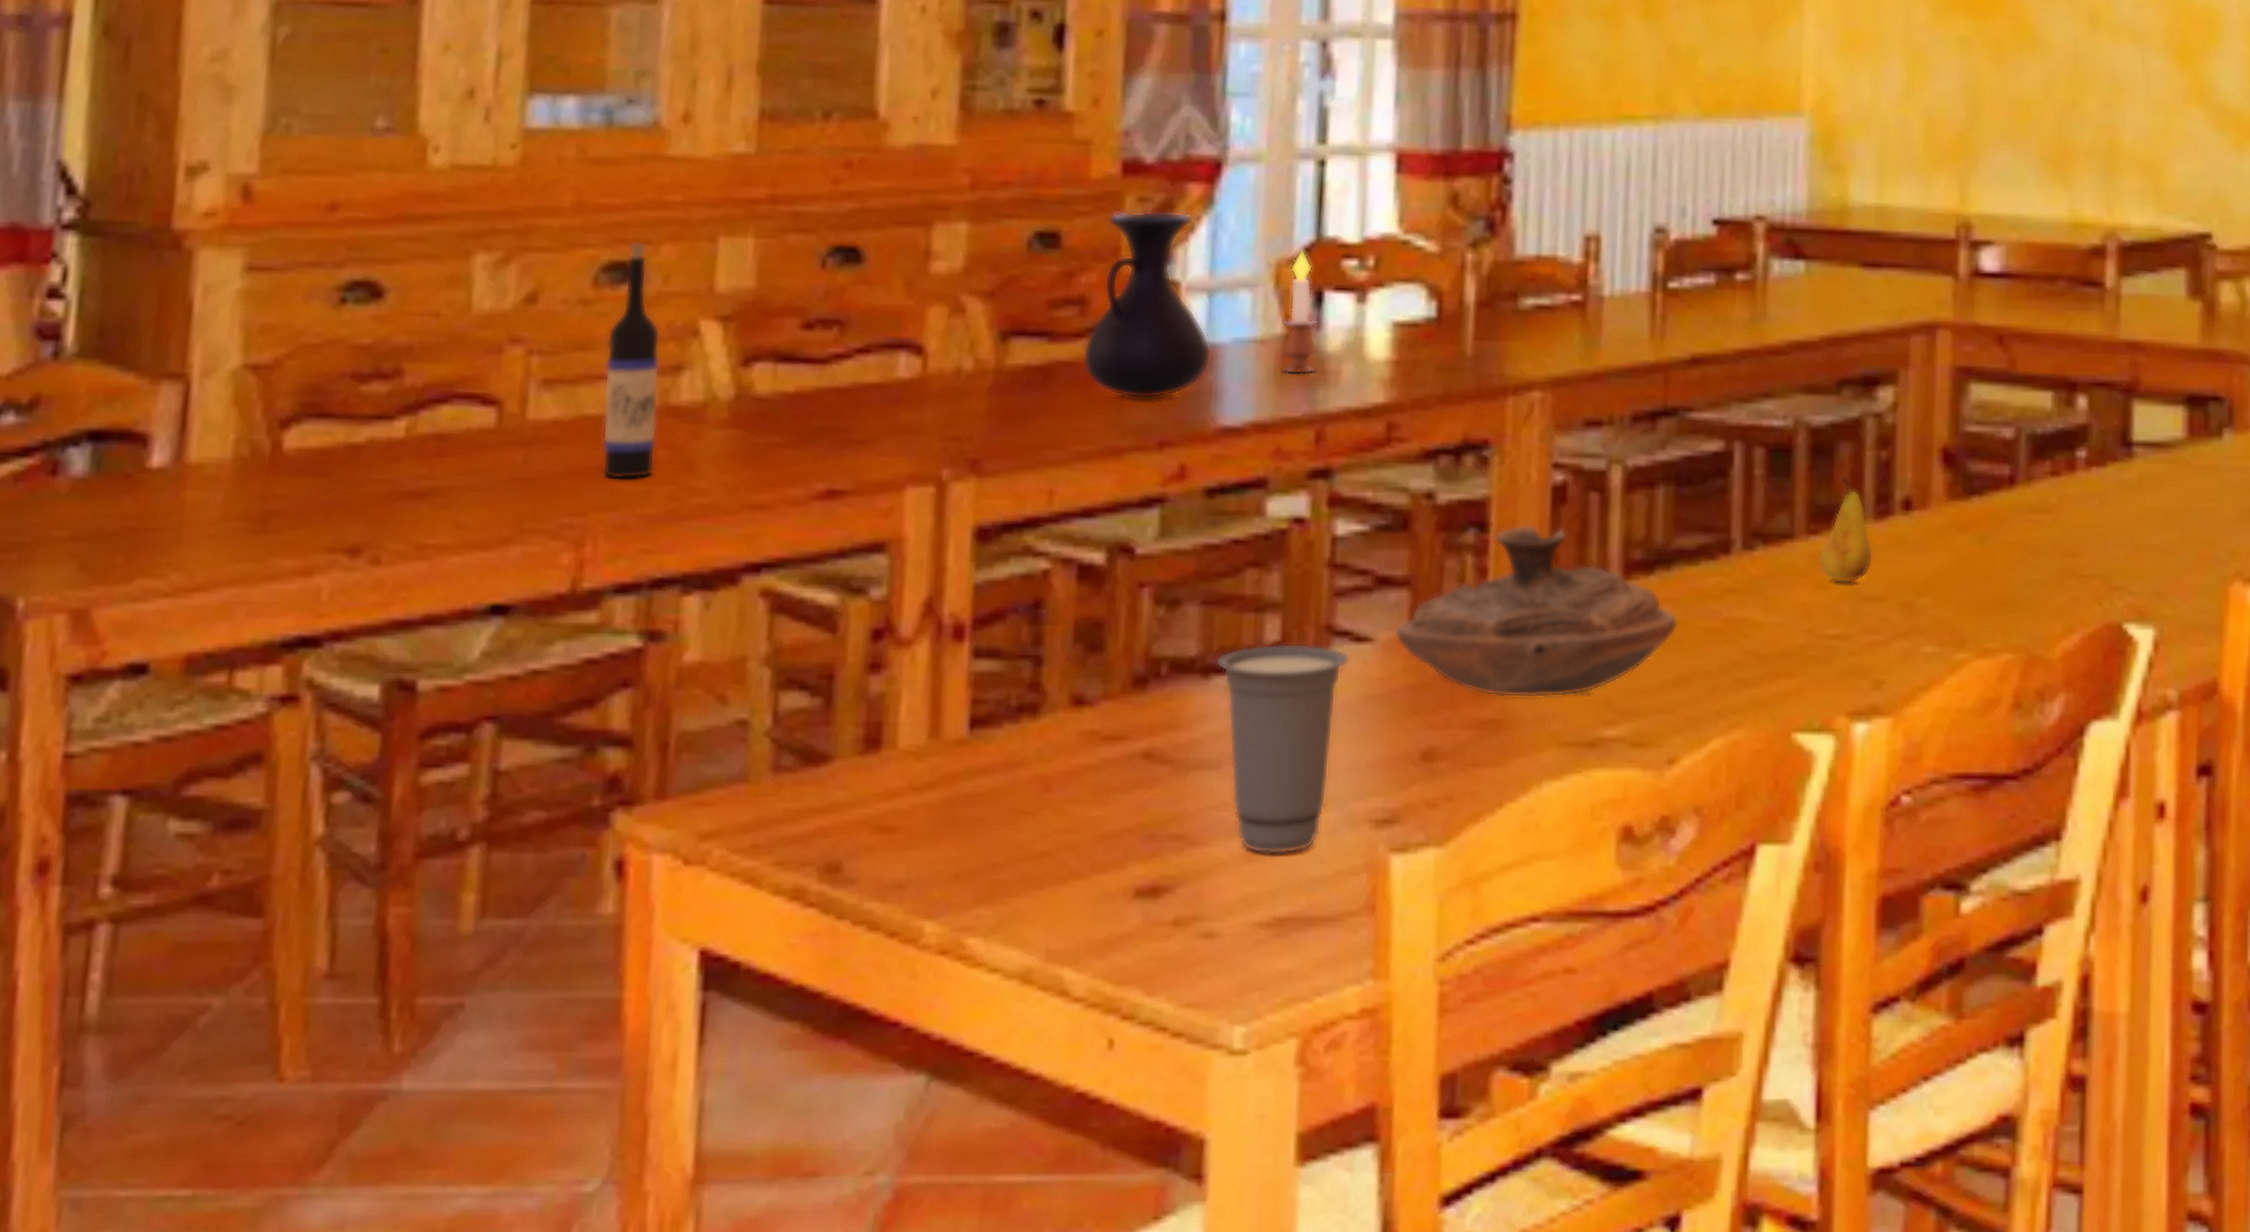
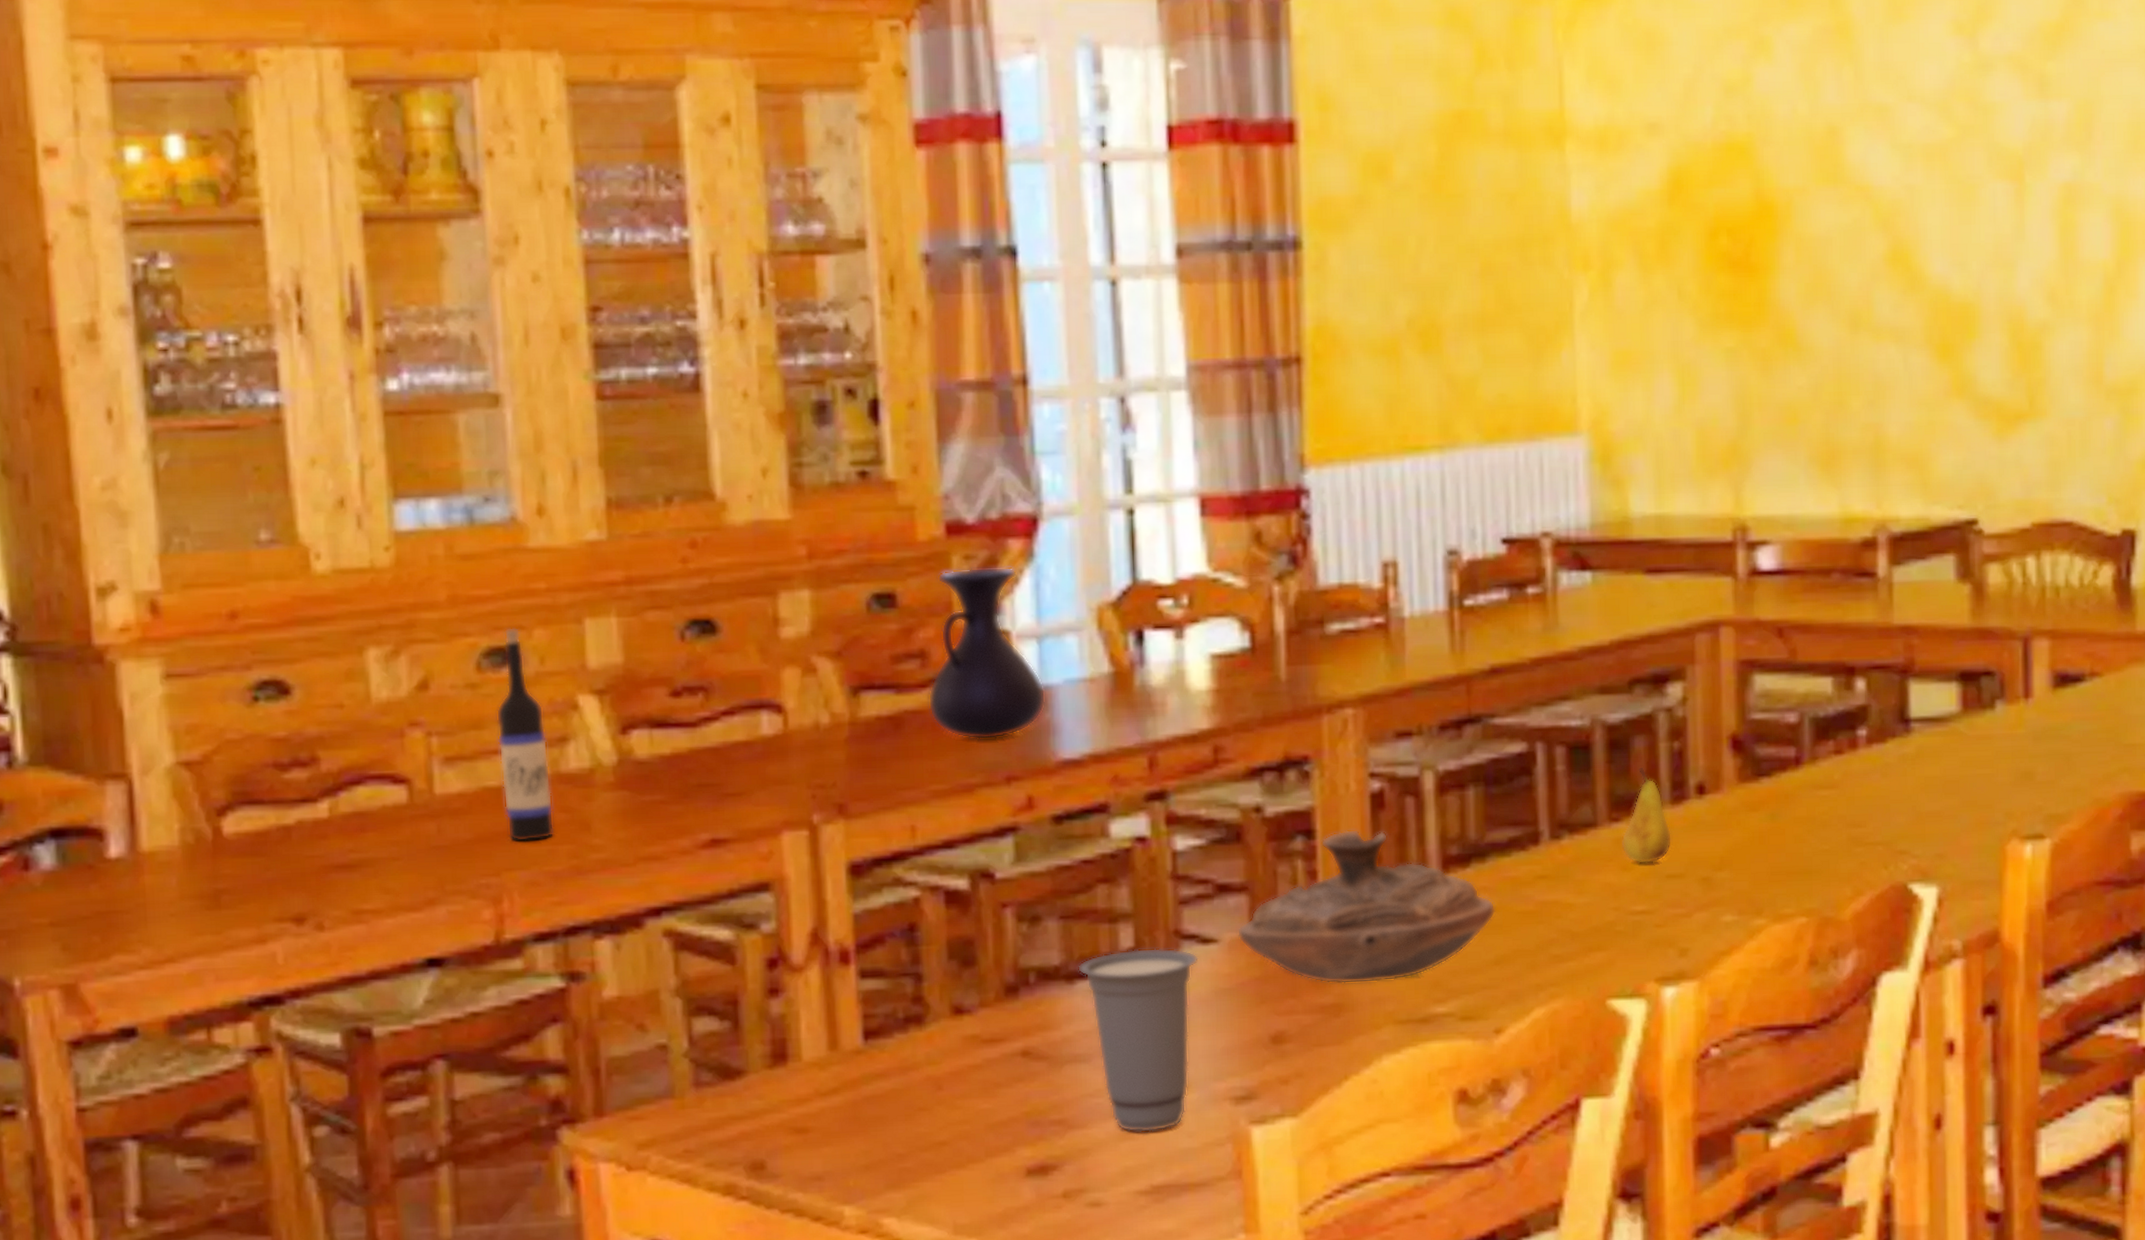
candle: present [1281,249,1318,375] -> none [1108,593,1144,708]

